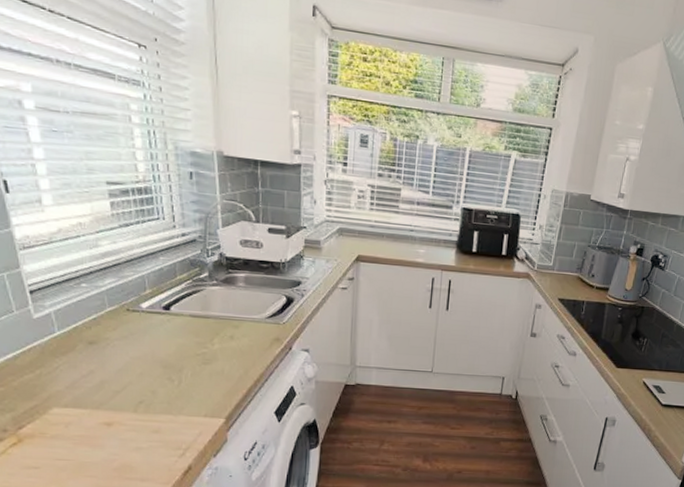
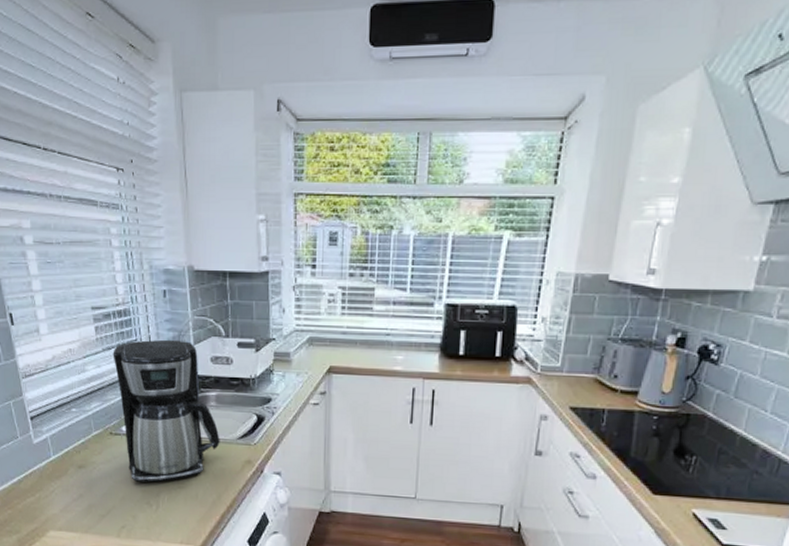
coffee maker: none [131,219,248,359] -> present [113,339,220,483]

